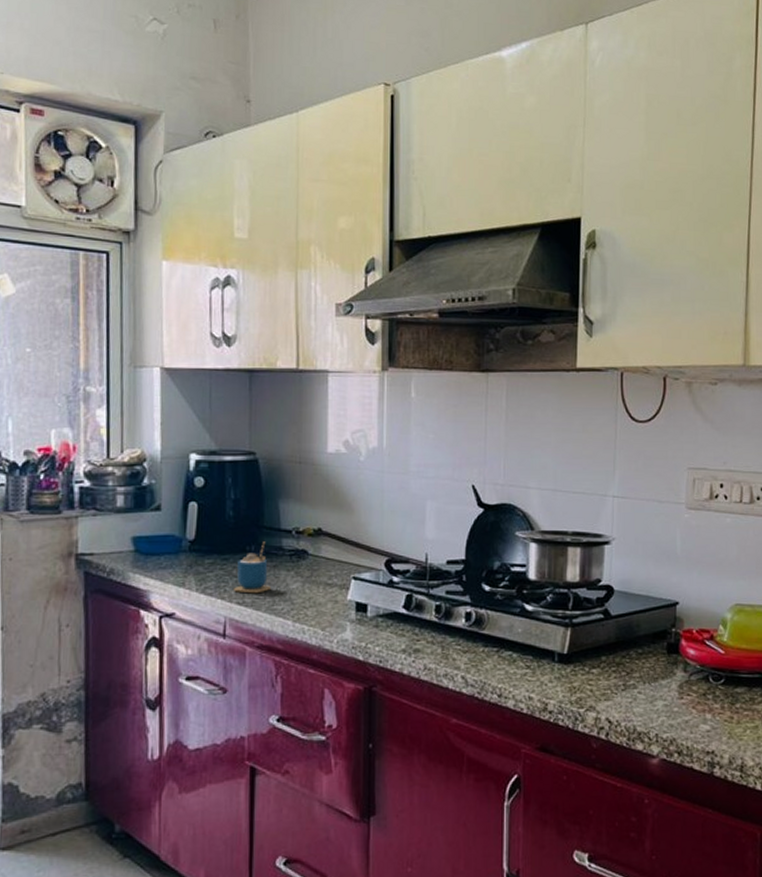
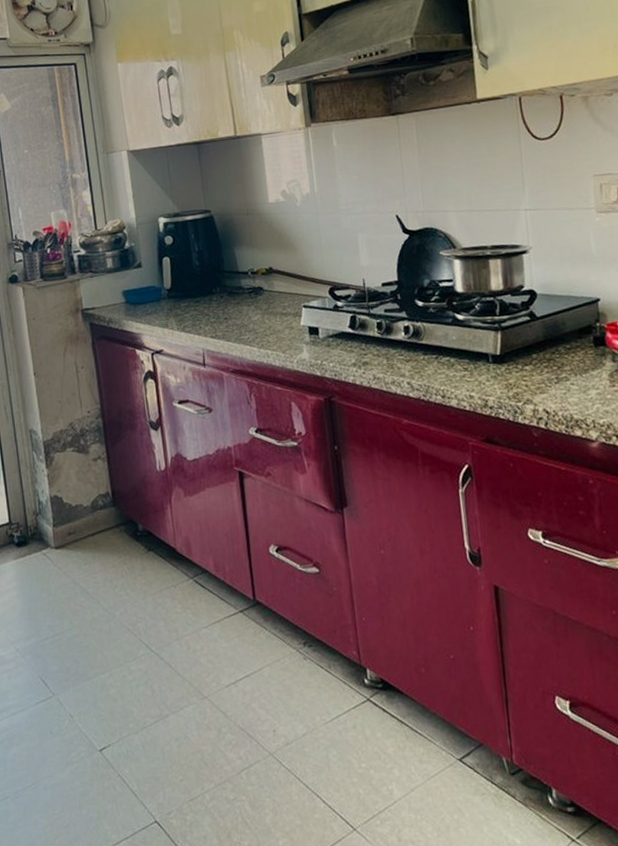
cup: present [234,541,270,594] -> none [207,283,236,328]

